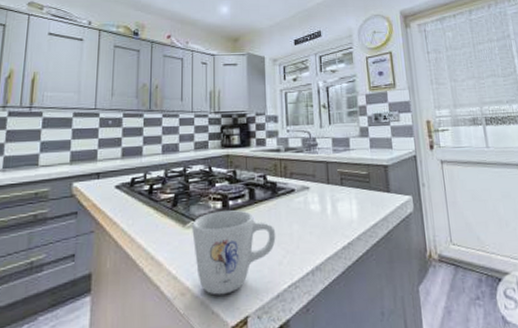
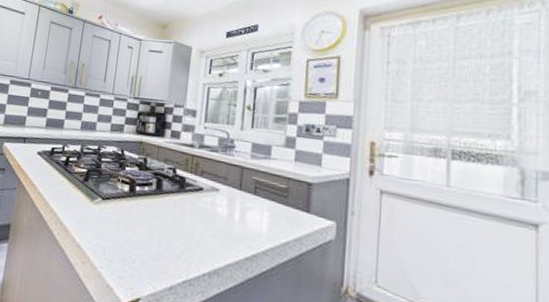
mug: present [192,210,276,295] -> none [98,193,178,273]

